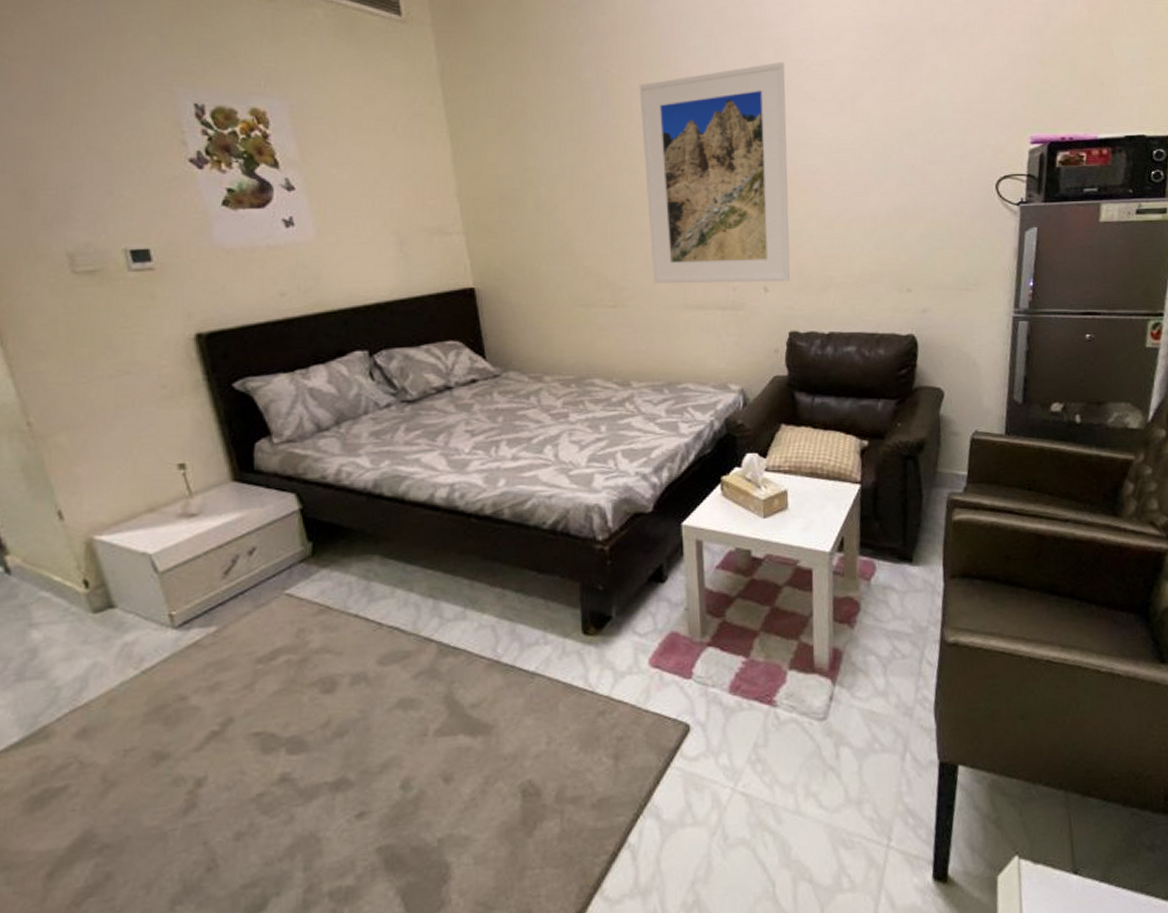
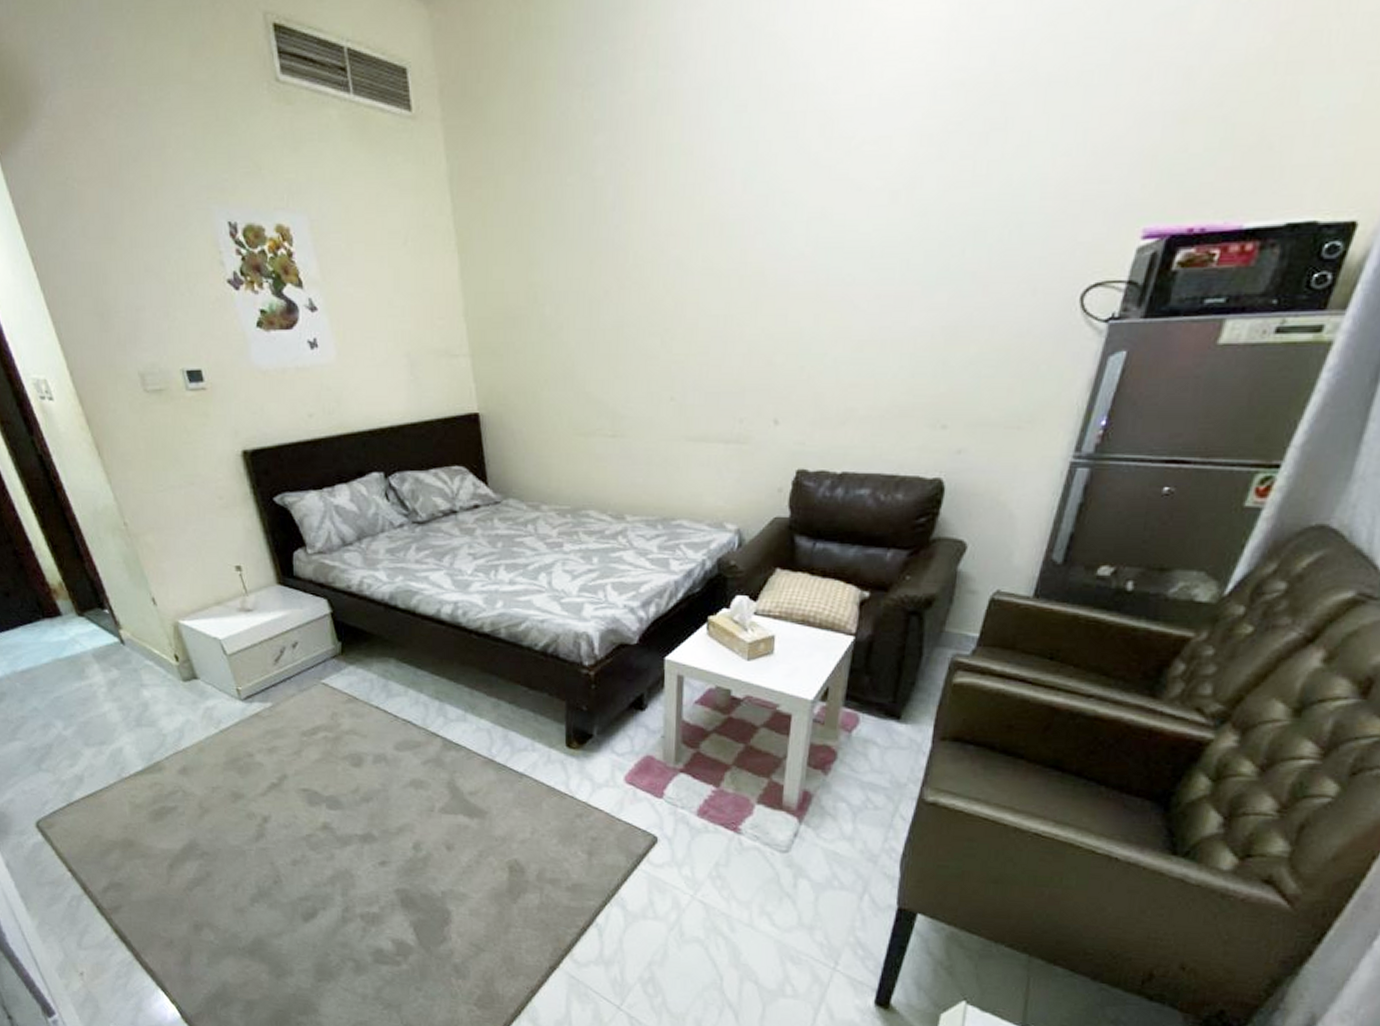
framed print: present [639,61,790,284] -> none [655,141,830,414]

